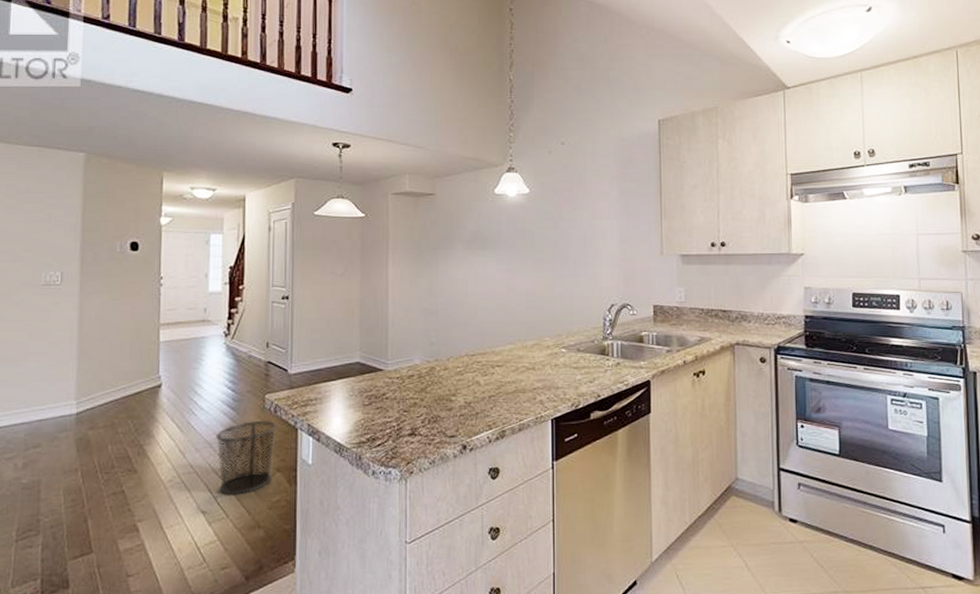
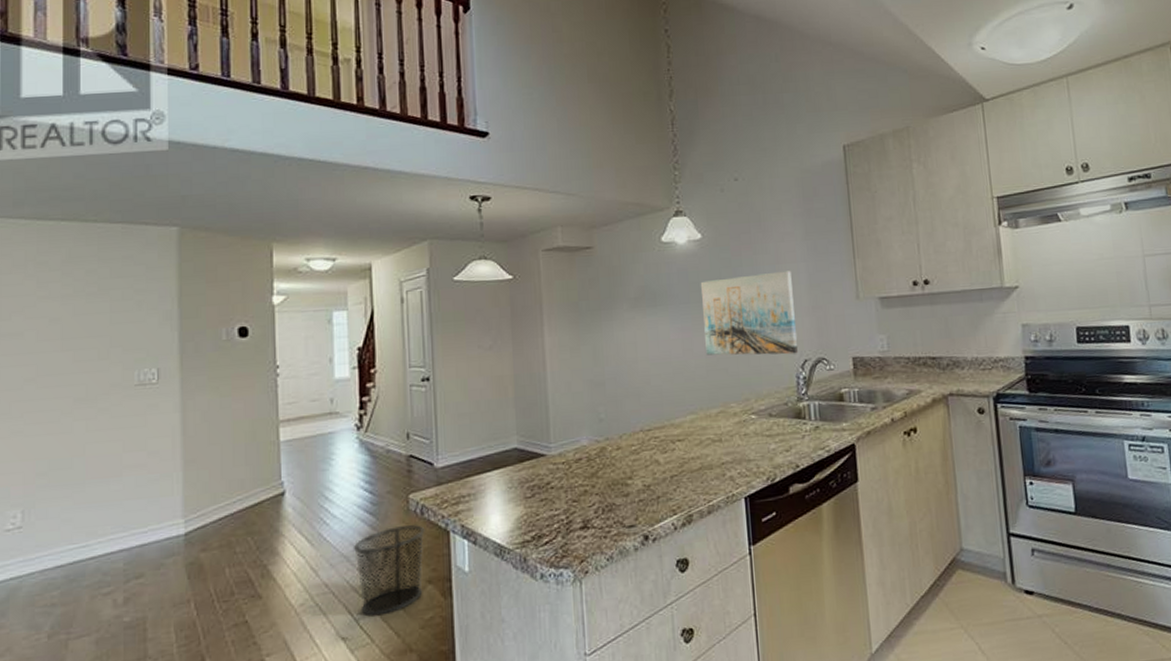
wall art: none [526,226,607,299] -> present [701,270,799,356]

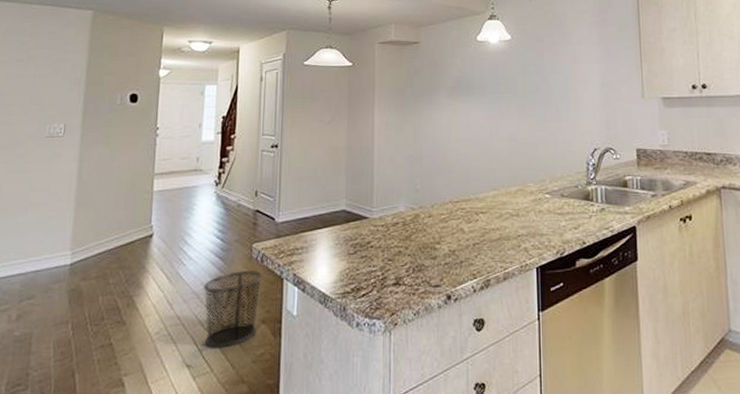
wall art: present [701,270,799,356] -> none [509,70,590,143]

